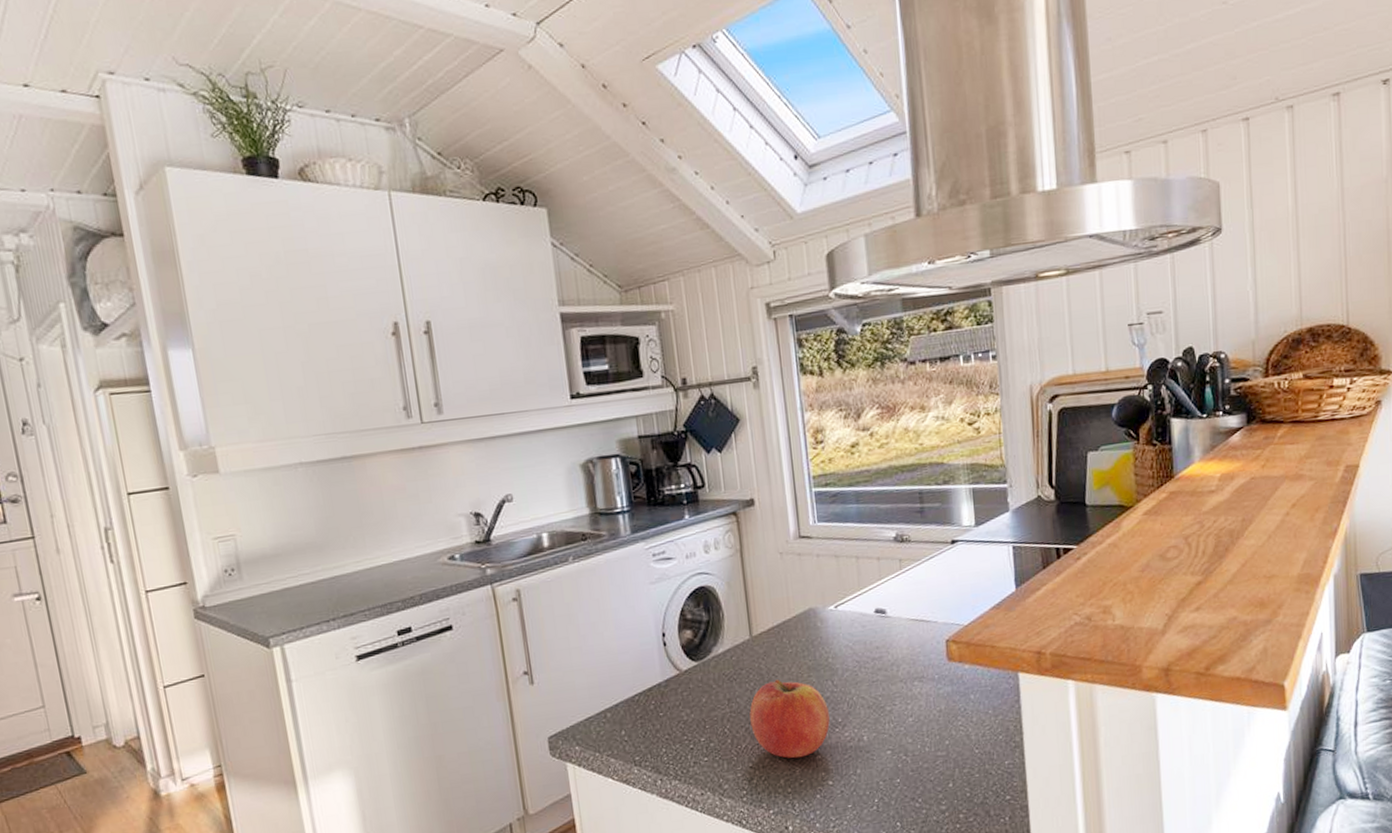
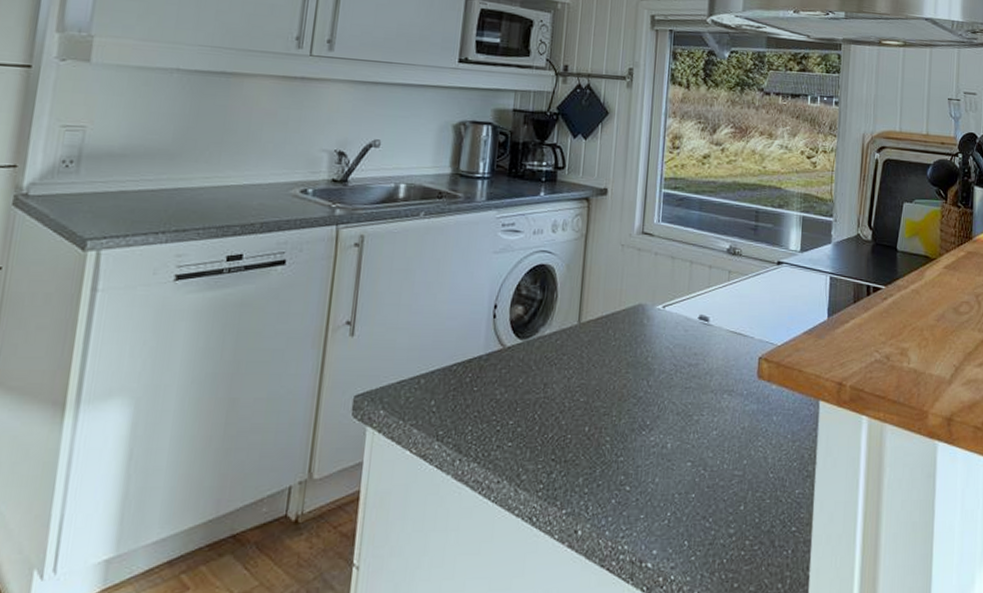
fruit: present [749,679,830,759] -> none [561,371,639,457]

